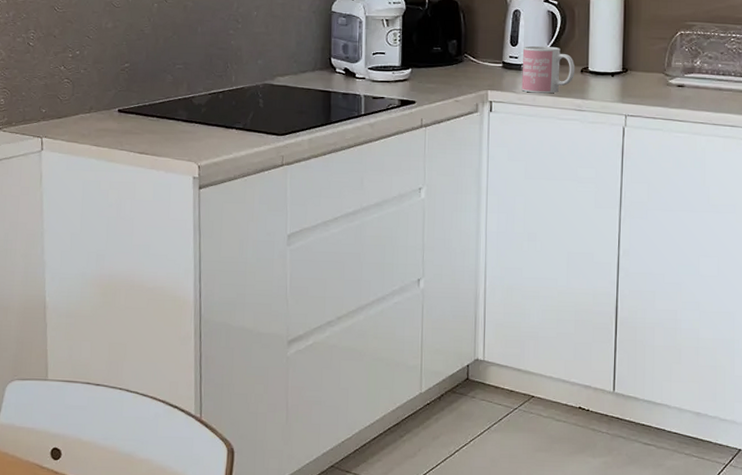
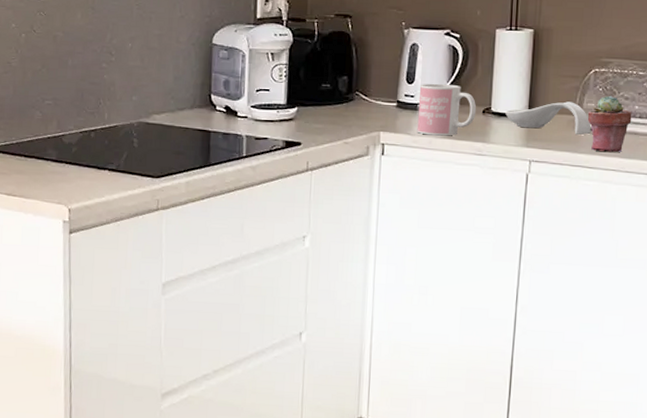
spoon rest: none [602,61,680,92] -> present [505,101,591,136]
potted succulent: none [676,55,716,107] -> present [587,95,632,153]

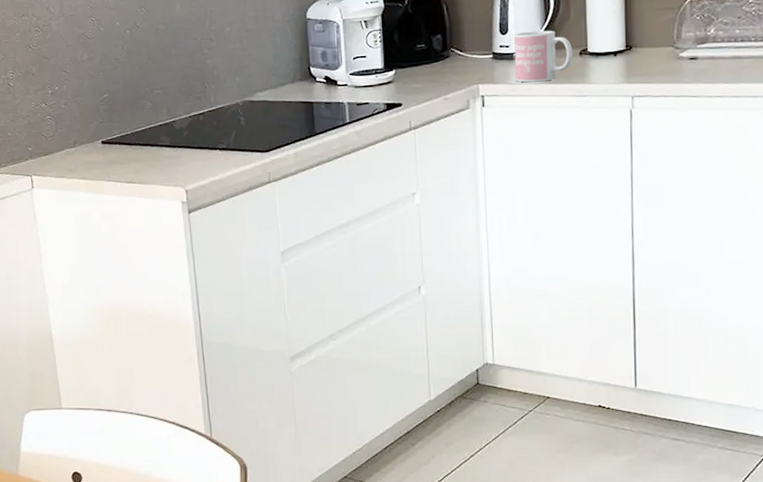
spoon rest: present [505,101,591,136] -> none [603,33,692,66]
potted succulent: present [587,95,632,153] -> none [687,22,734,80]

